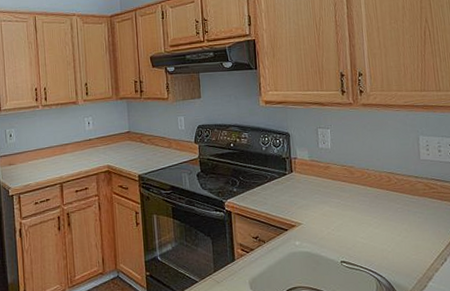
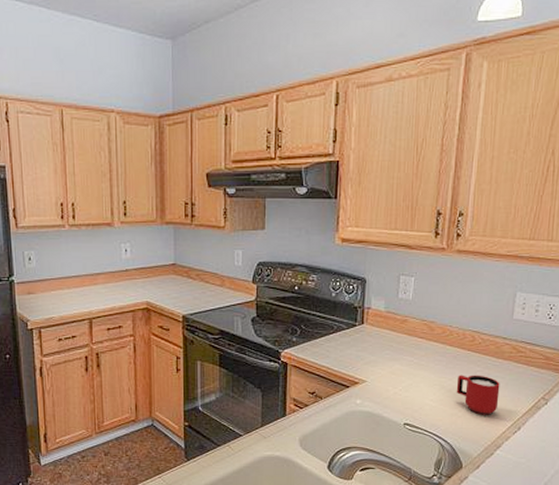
mug: none [382,211,423,249] -> present [456,375,500,415]

